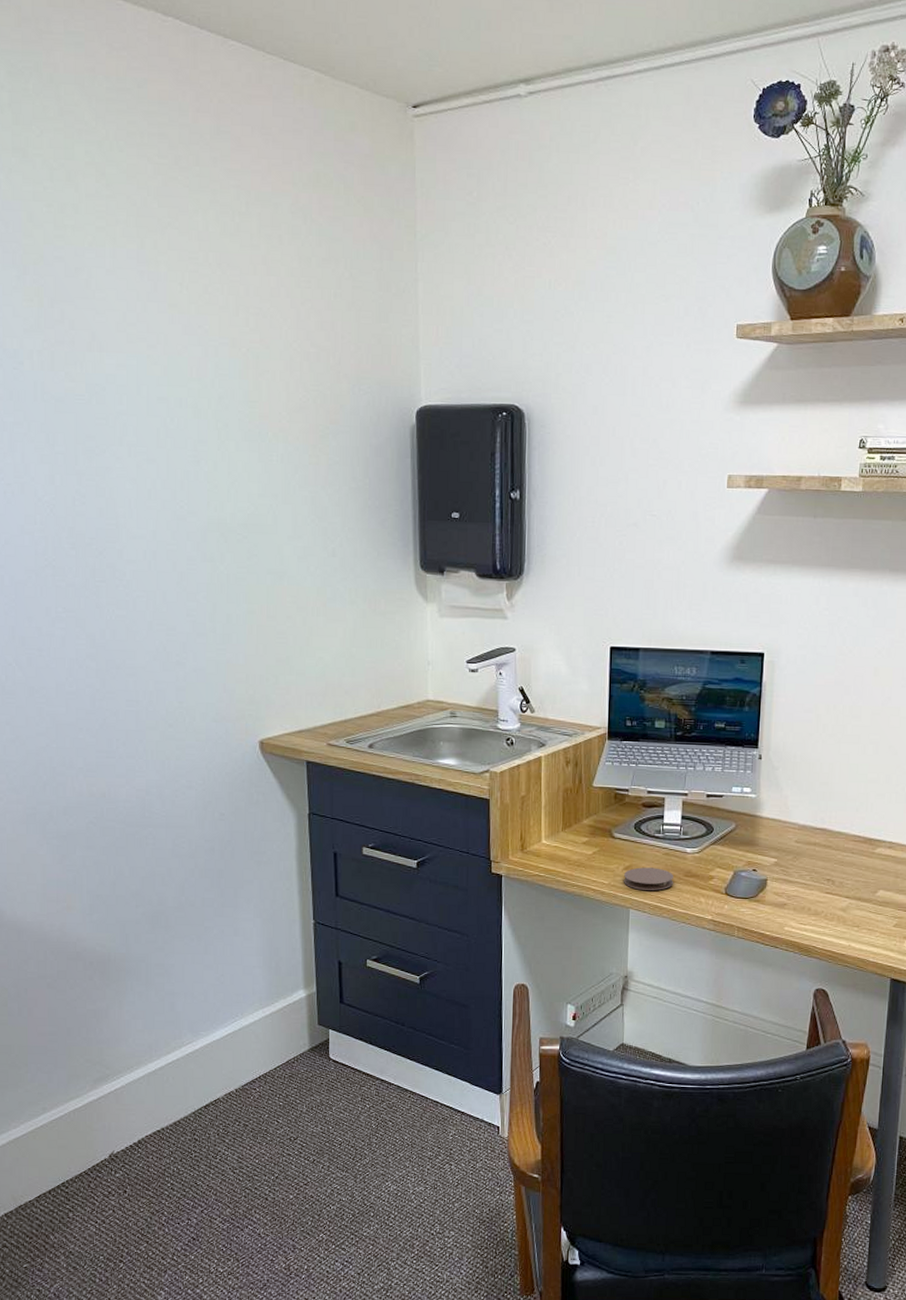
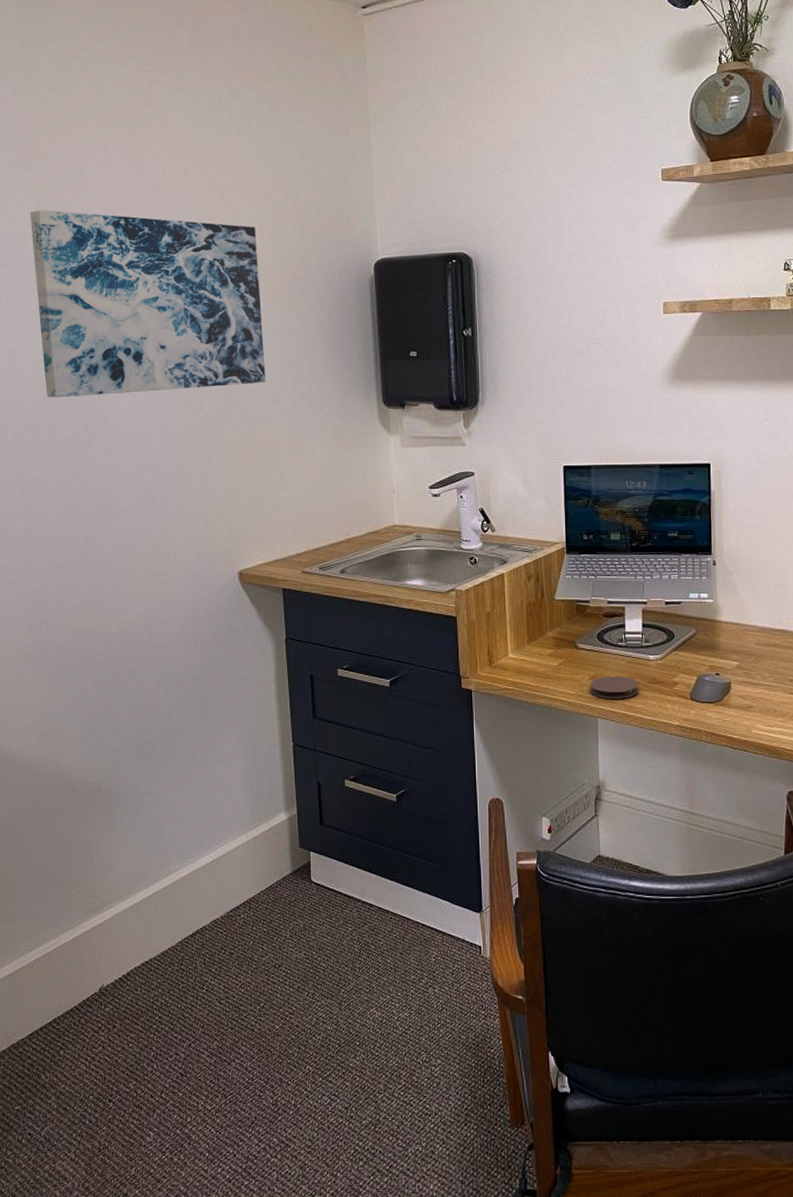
wall art: none [27,322,293,541] -> present [30,210,265,398]

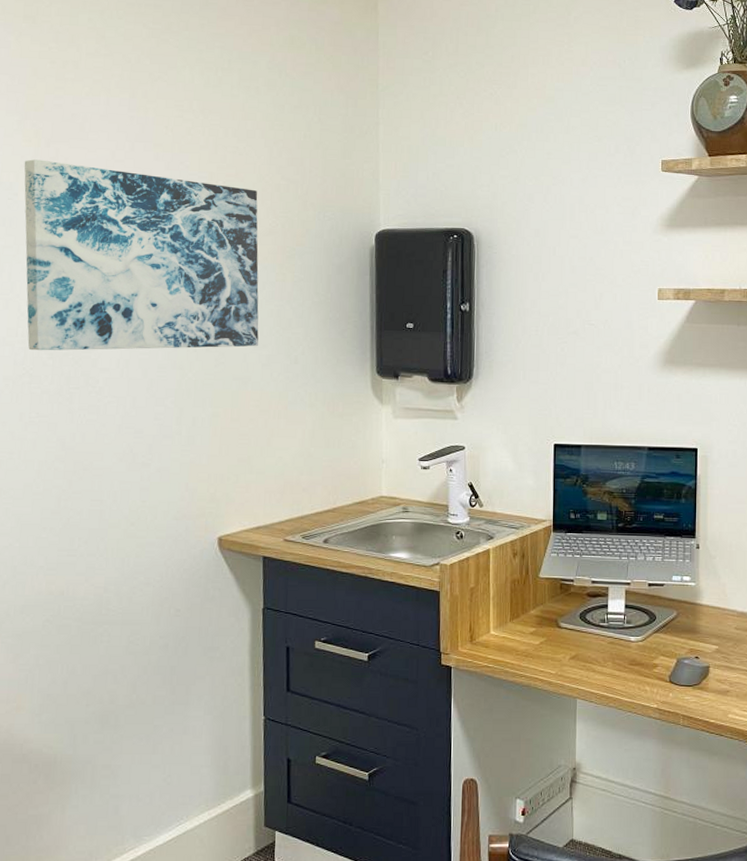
coaster: present [590,676,639,699] -> none [571,656,619,680]

